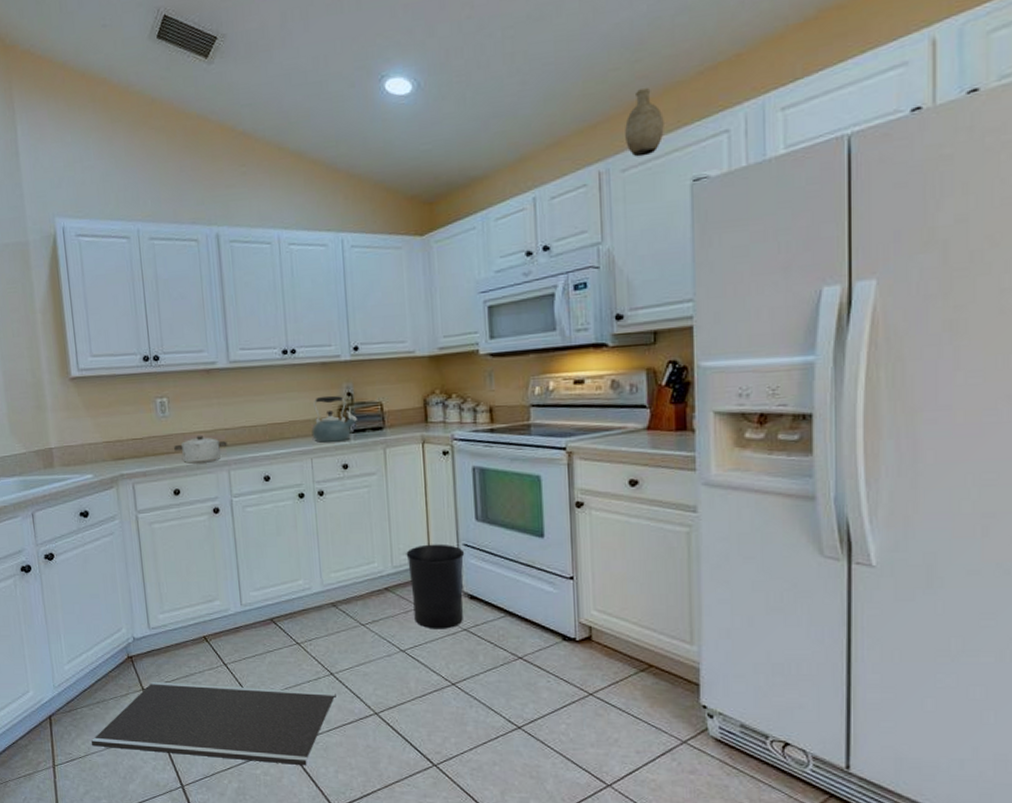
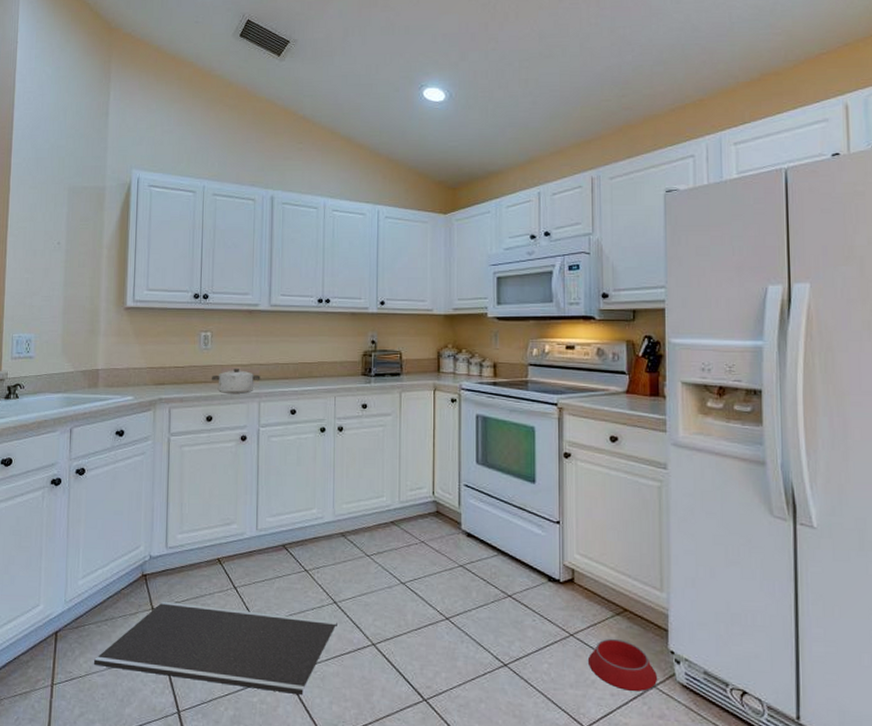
kettle: present [311,395,358,444] -> none [337,342,379,384]
waste bin: present [406,544,465,629] -> none [412,482,465,564]
pet bowl: none [610,695,687,747] -> present [589,638,657,691]
decorative vase: present [625,88,664,157] -> none [613,117,644,169]

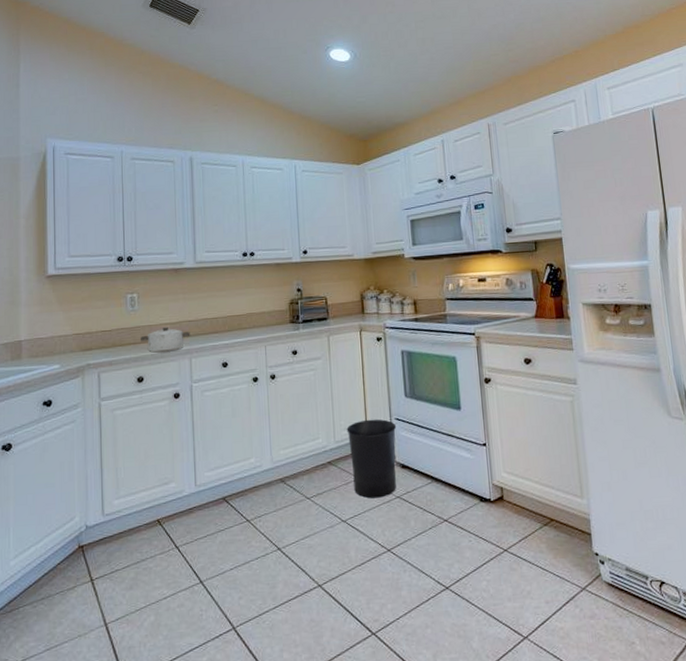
door mat: present [94,601,337,696] -> none [31,567,283,649]
waste bin: none [412,482,465,564] -> present [346,419,397,498]
pet bowl: present [589,638,657,691] -> none [523,548,586,596]

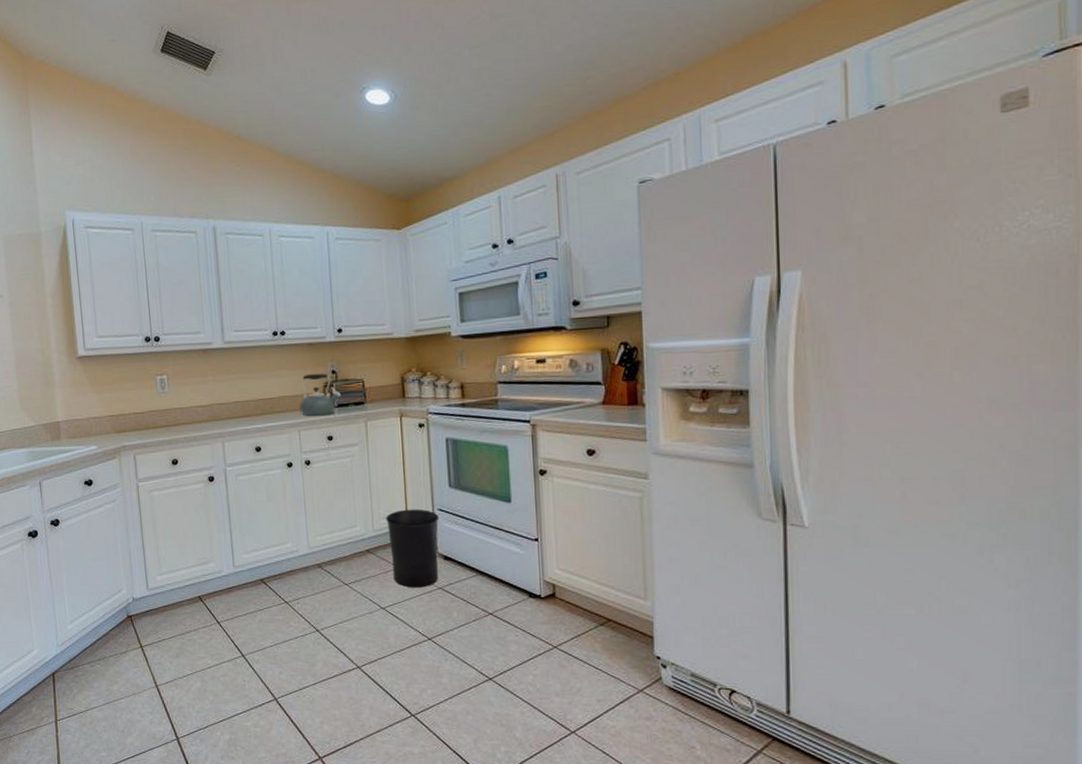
cooking pot: present [141,327,190,353] -> none [173,410,222,436]
kettle: none [266,291,306,333] -> present [299,373,342,417]

